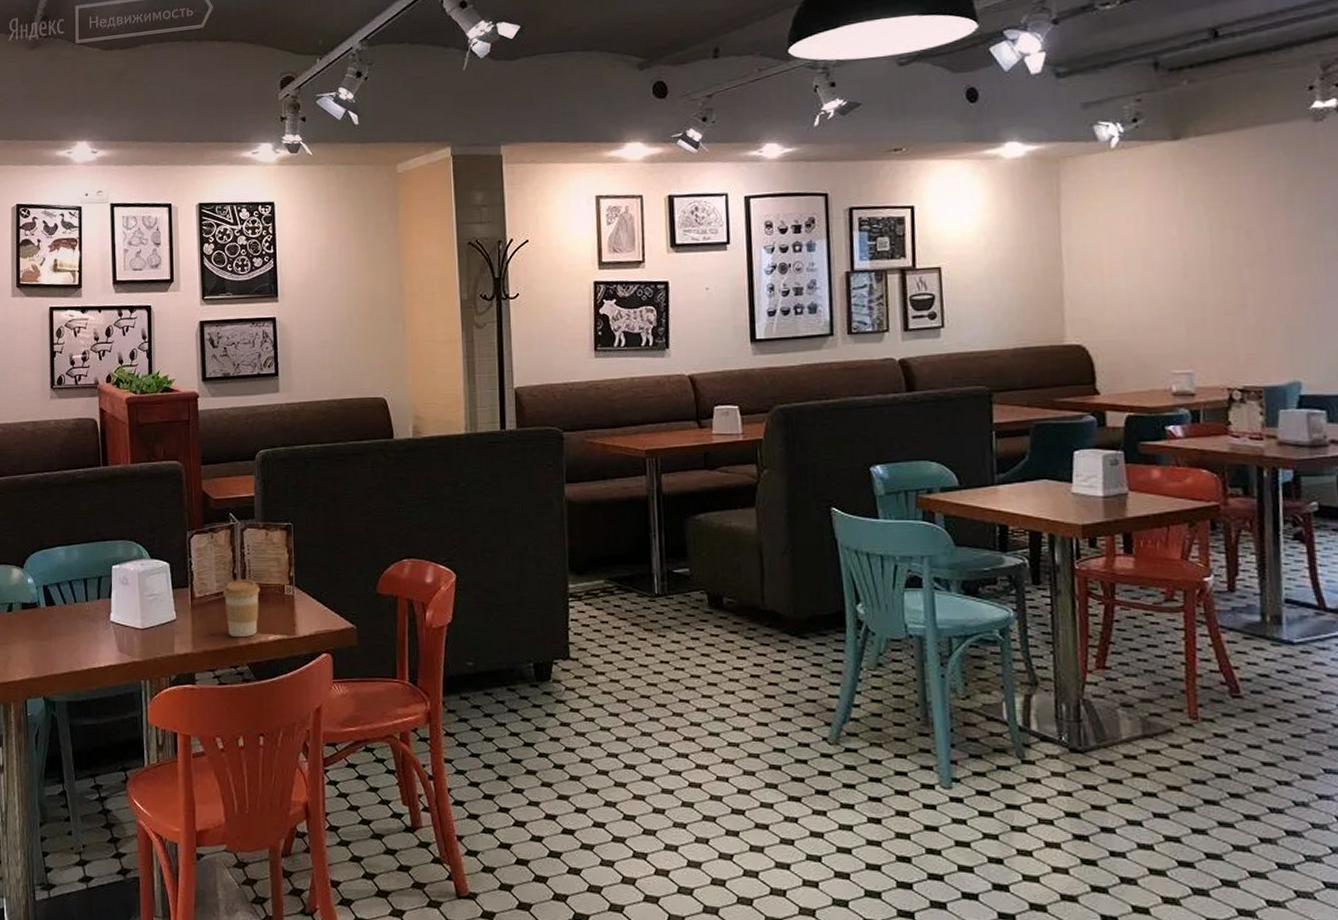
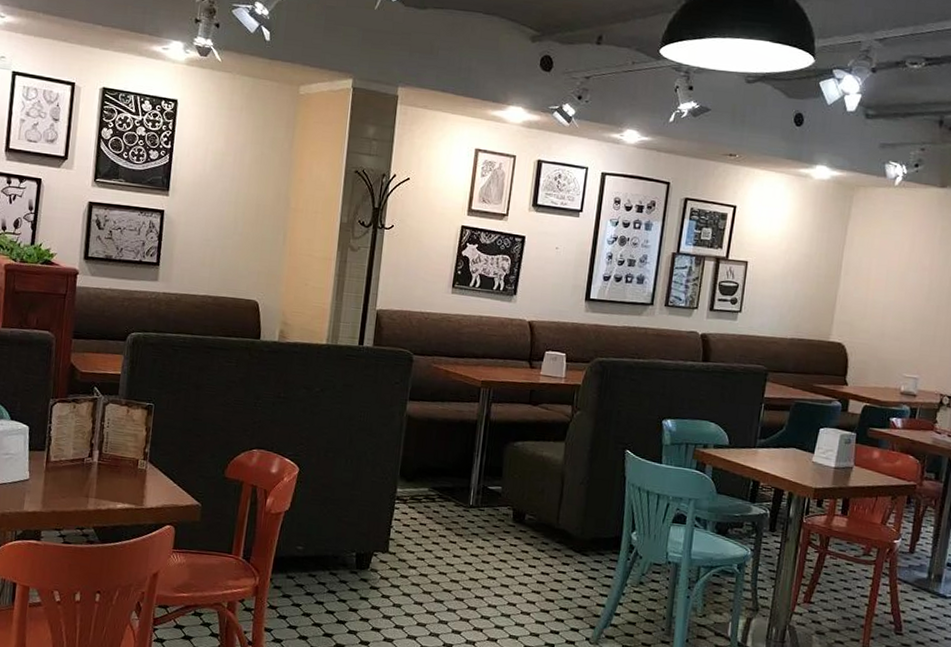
coffee cup: present [223,579,260,638] -> none [78,449,115,503]

